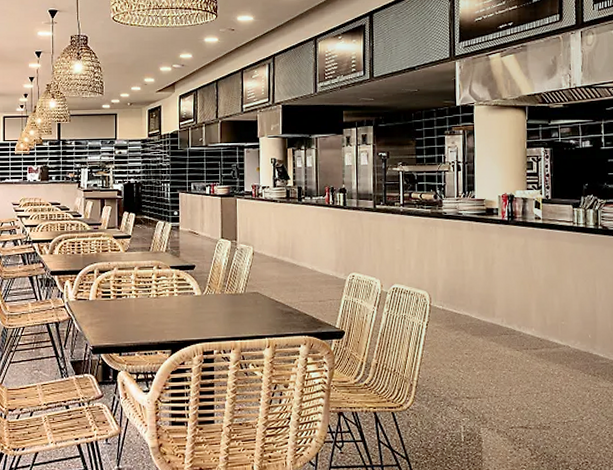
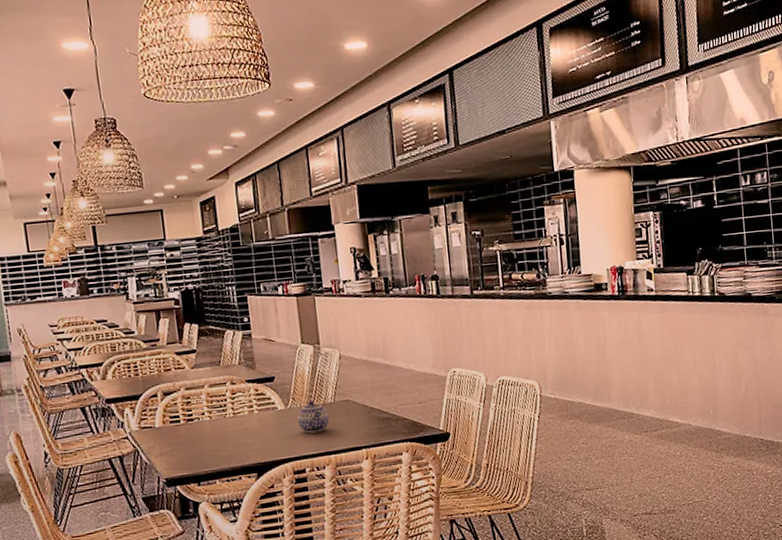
teapot: none [210,290,239,319] -> present [297,401,330,434]

